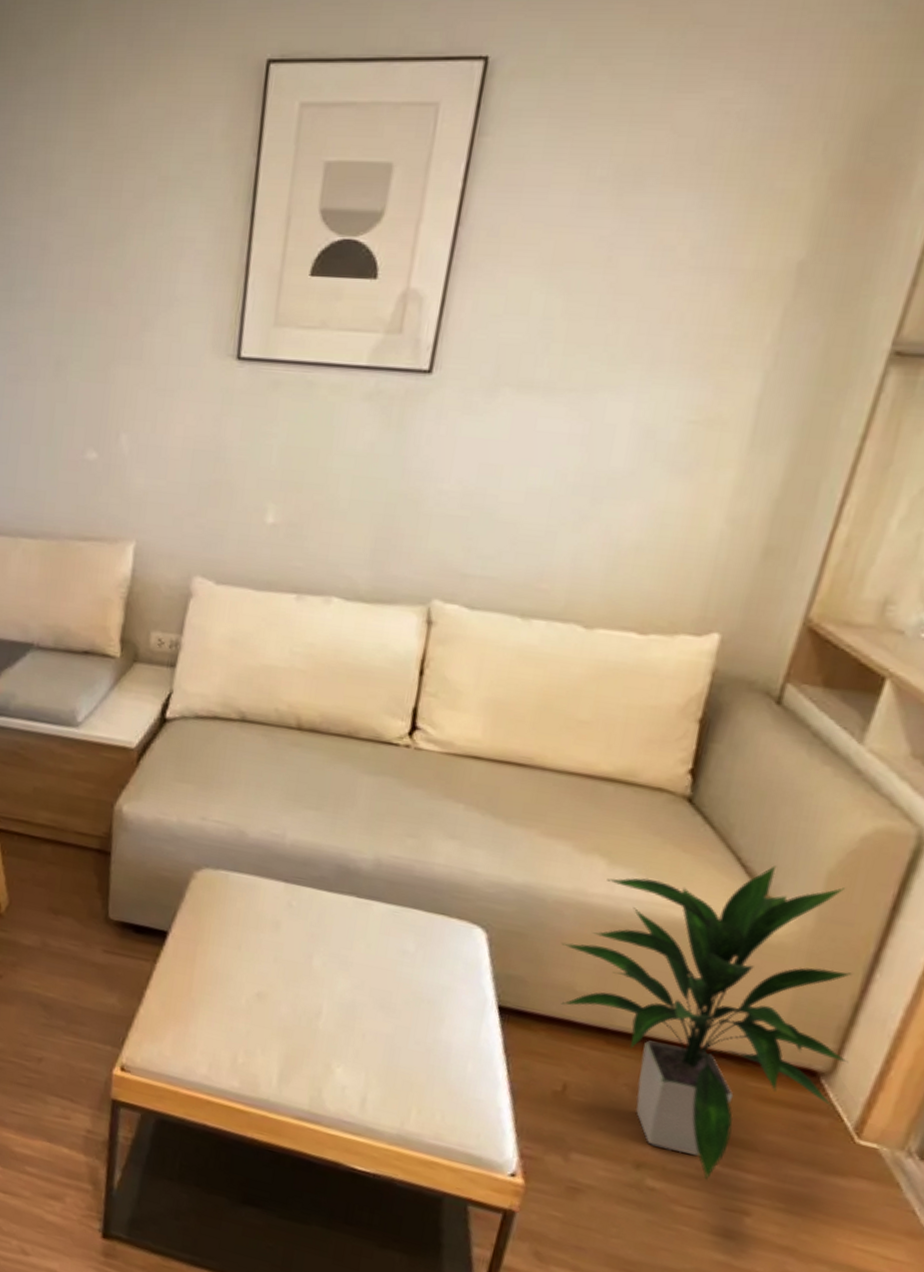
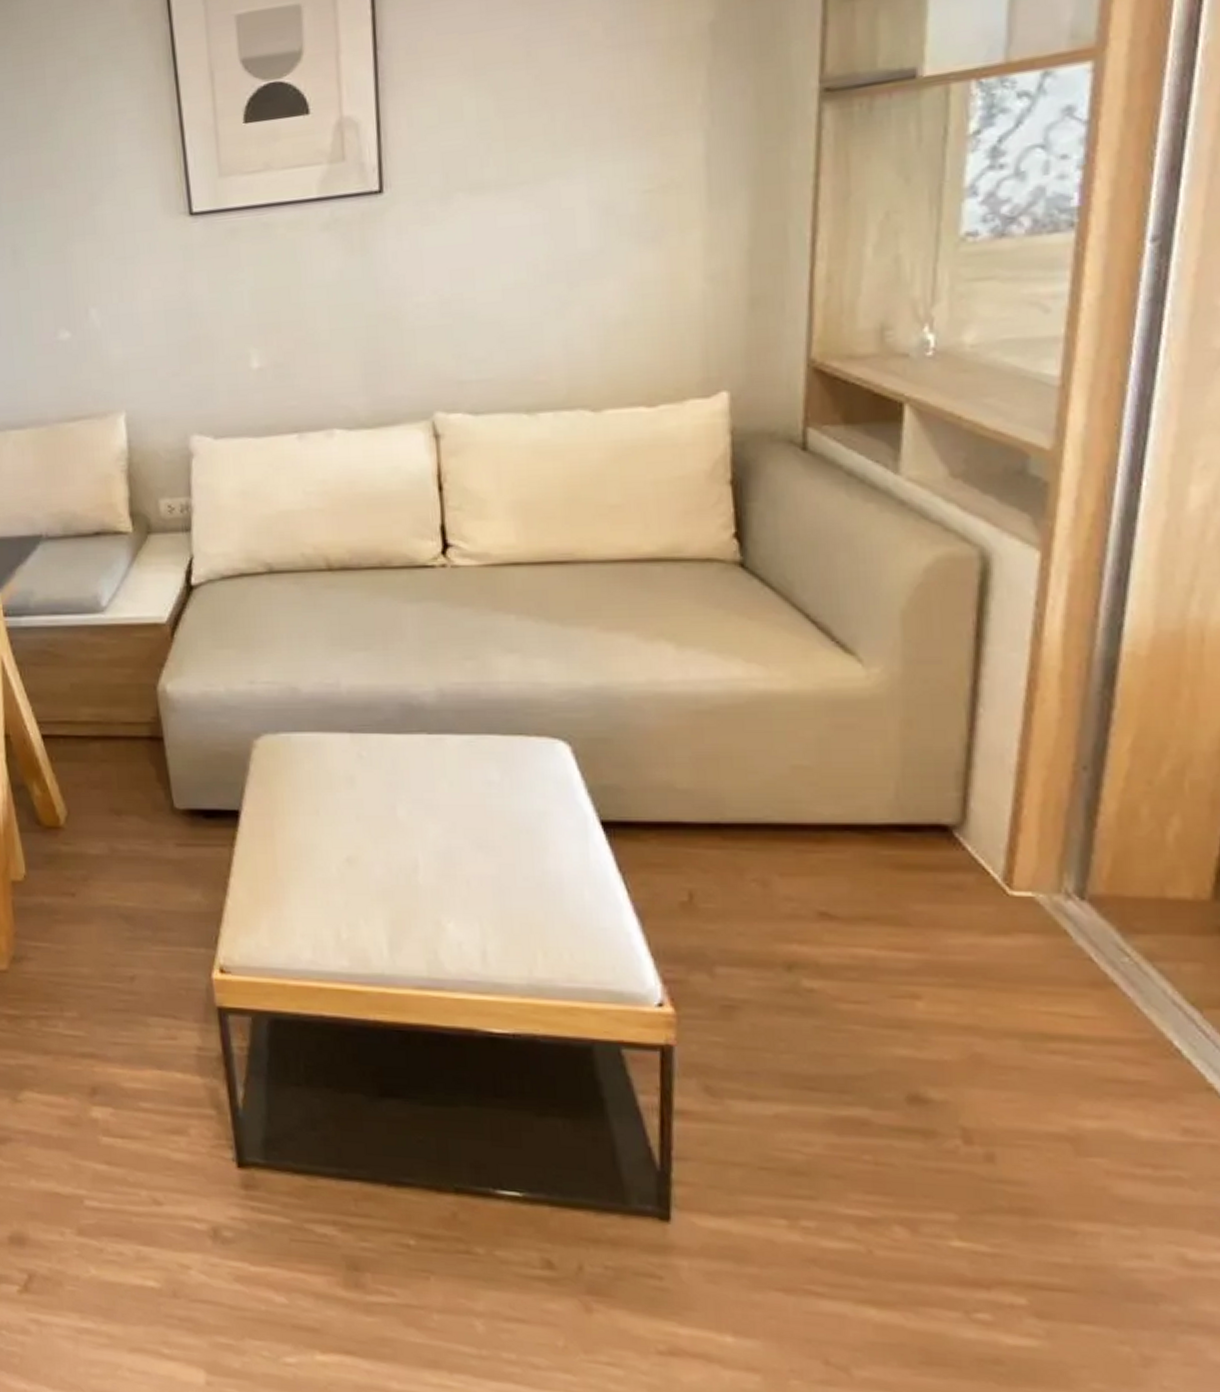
indoor plant: present [561,866,853,1180] -> none [650,616,977,968]

